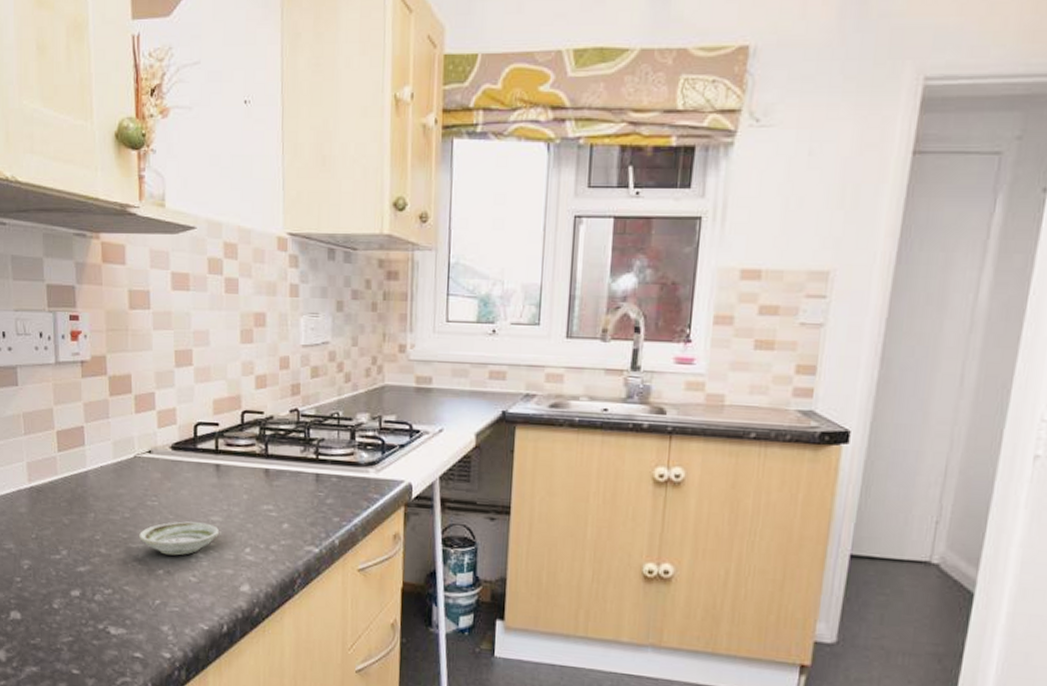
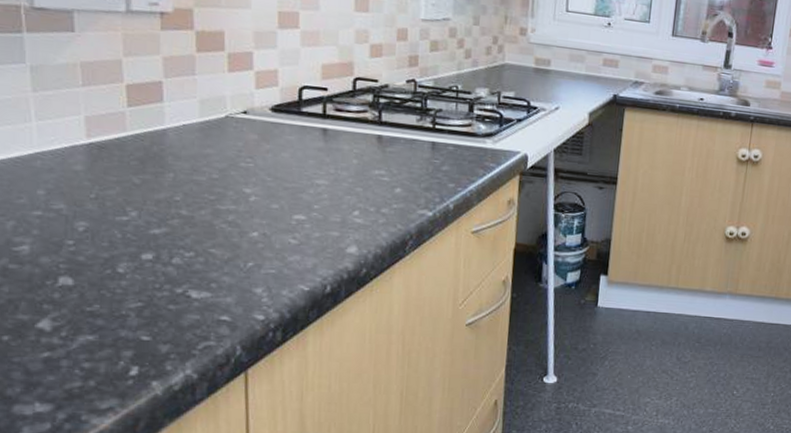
saucer: present [139,521,219,556] -> none [230,184,324,218]

